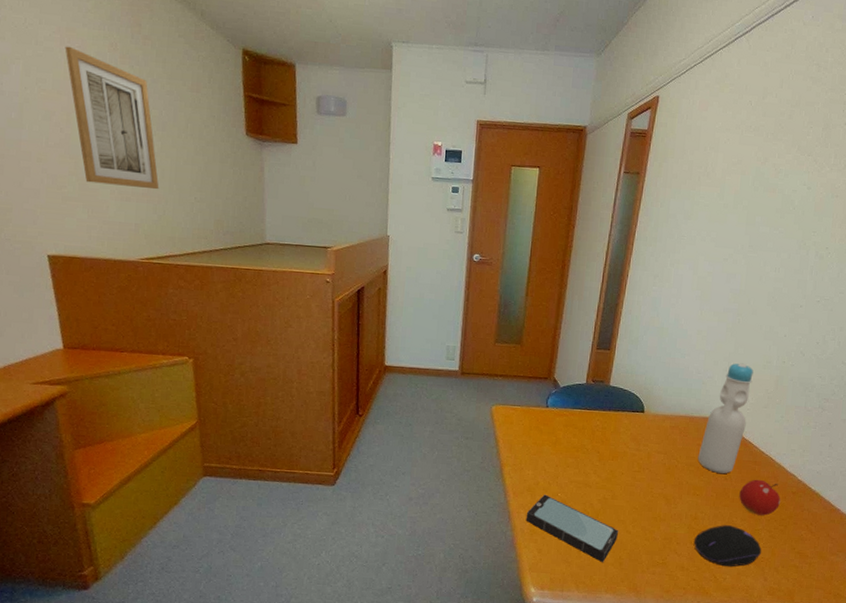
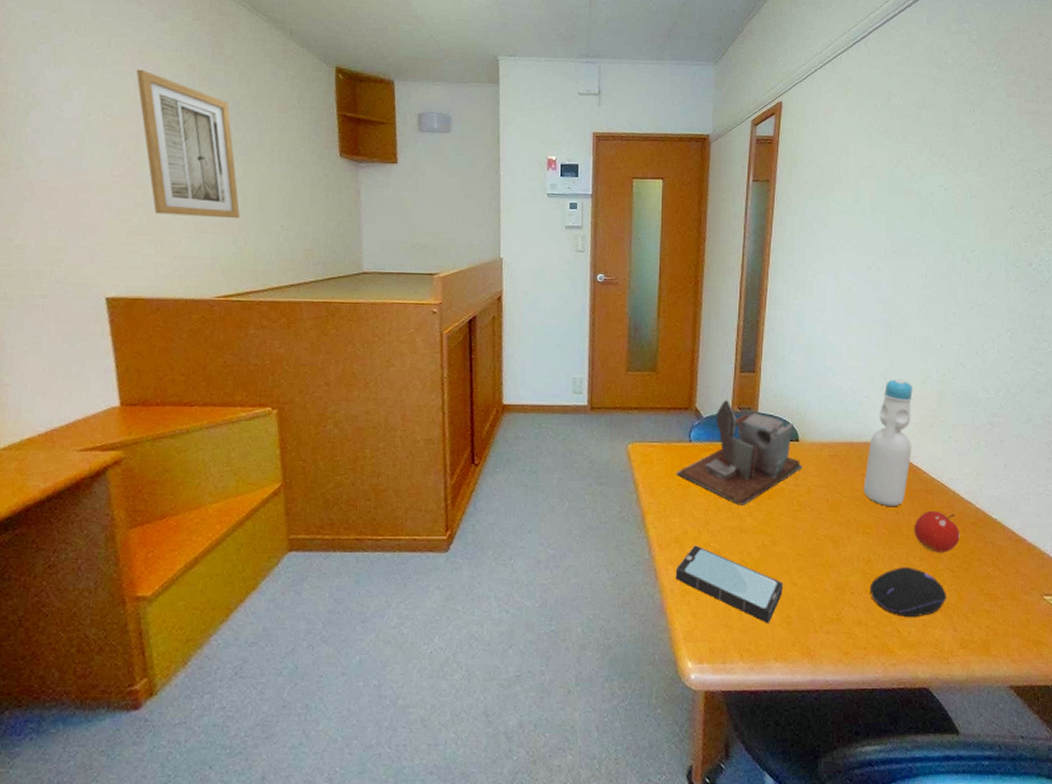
desk organizer: none [533,373,646,464] -> present [676,400,803,506]

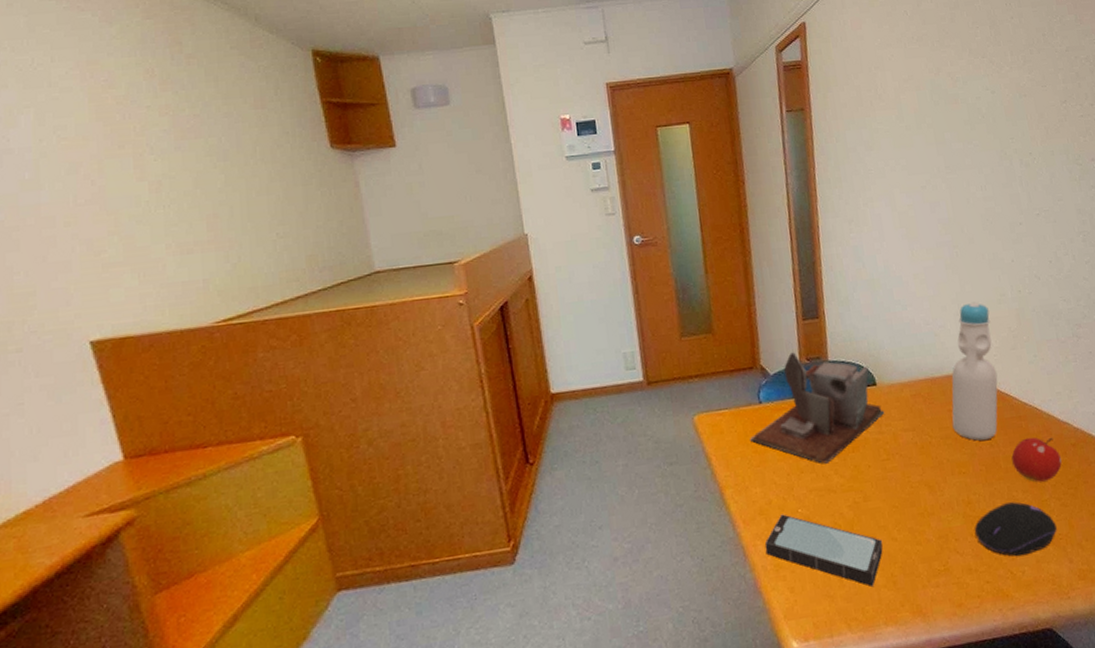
wall art: present [136,69,241,219] -> none [87,81,229,241]

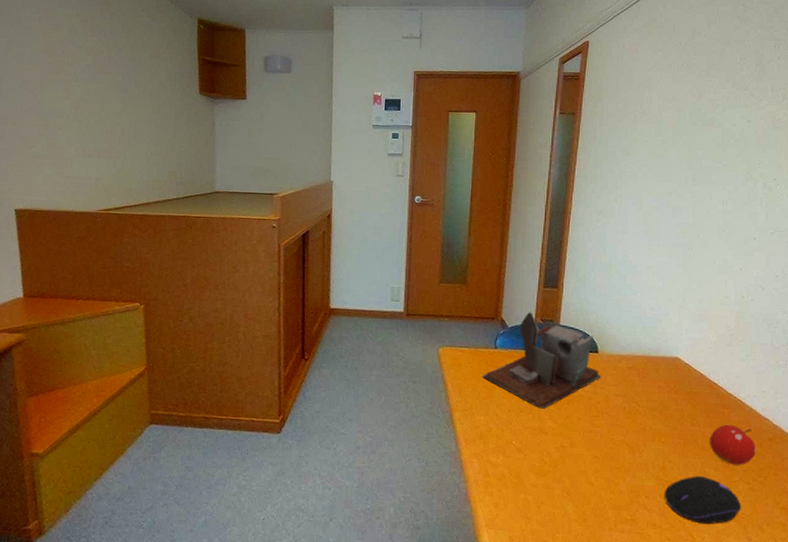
smartphone: present [764,514,883,588] -> none [479,442,581,519]
bottle: present [951,302,998,441] -> none [660,299,711,418]

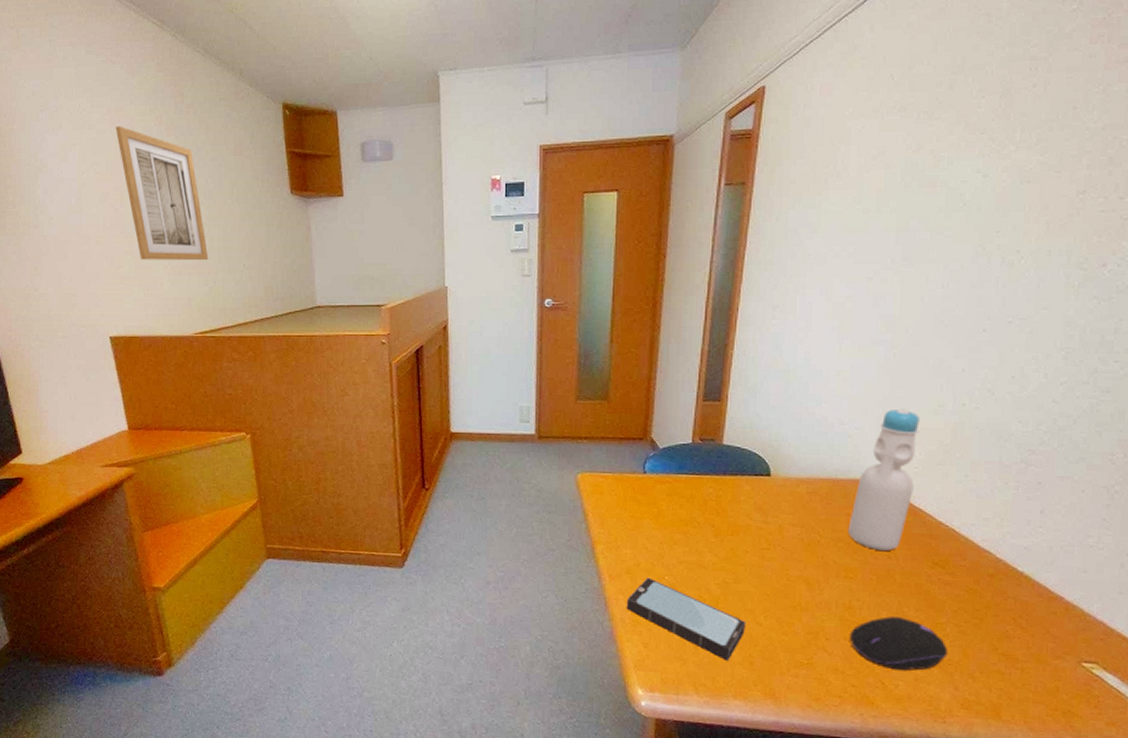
wall art: none [42,24,119,146] -> present [115,126,209,261]
smartphone: none [479,442,581,519] -> present [626,577,747,662]
desk organizer: present [482,312,602,409] -> none [629,430,775,541]
bottle: none [660,299,711,418] -> present [848,408,920,551]
fruit: present [710,424,756,465] -> none [910,557,971,605]

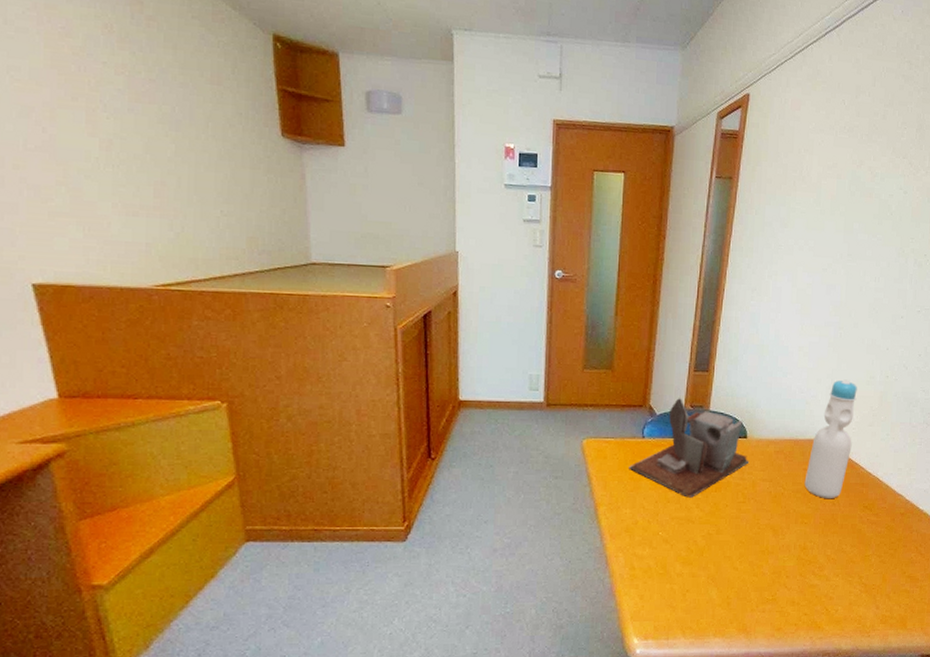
wall art: present [115,126,209,261] -> none [44,26,175,202]
smartphone: present [626,577,747,662] -> none [625,534,726,605]
desk organizer: none [629,430,775,541] -> present [629,398,750,498]
computer mouse: present [849,616,947,671] -> none [803,553,872,598]

